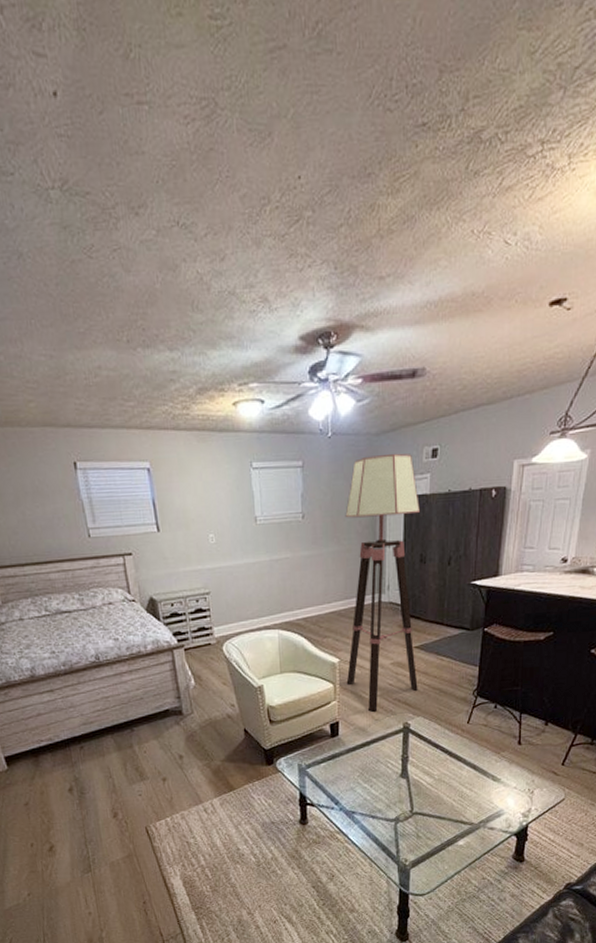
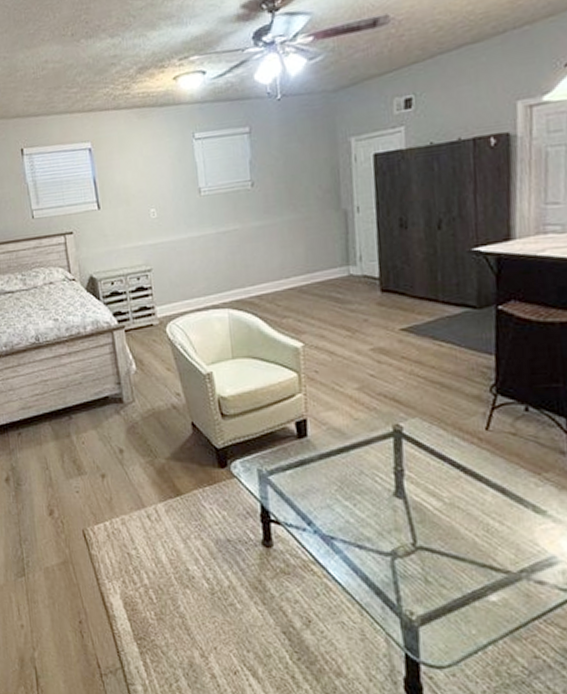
floor lamp: present [345,453,421,712] -> none [301,107,410,409]

